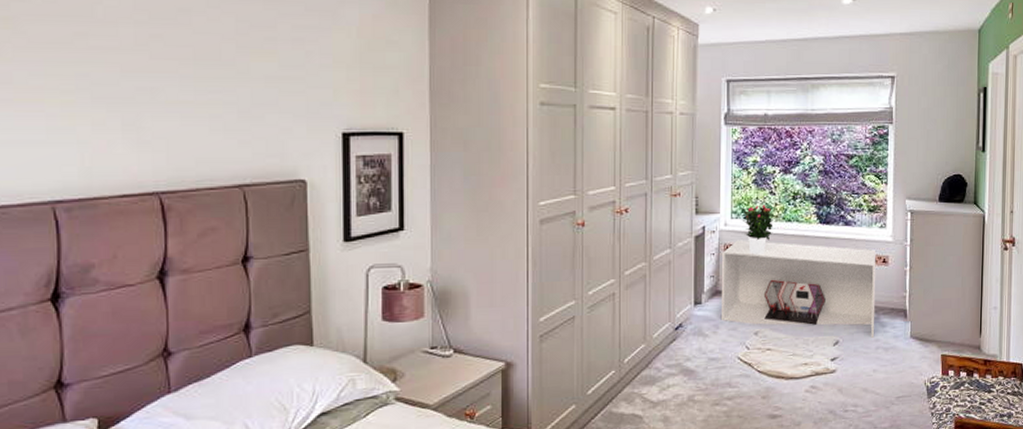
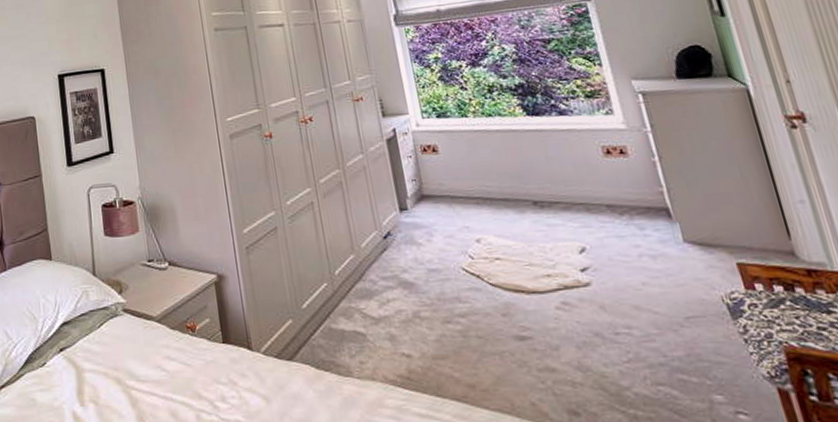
storage bench: present [720,240,877,339] -> none [420,139,632,245]
potted flower: present [743,204,775,255] -> none [434,101,473,155]

